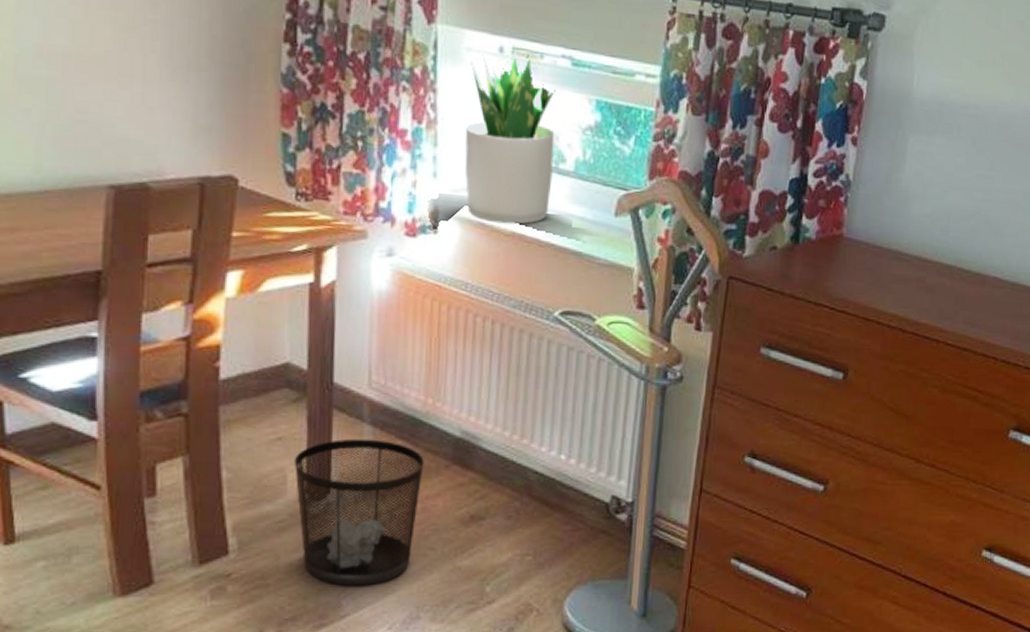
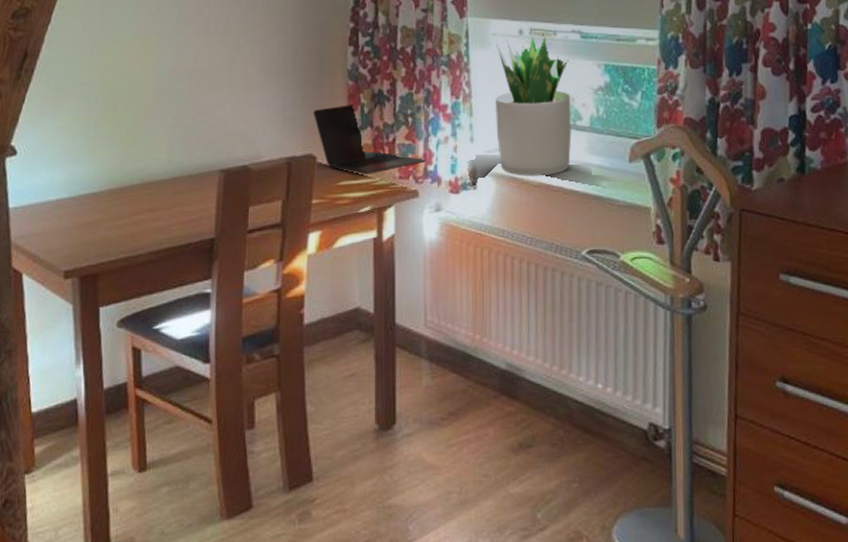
laptop: none [234,117,378,208] -> present [313,103,426,175]
waste bin: present [293,438,424,586] -> none [364,373,475,512]

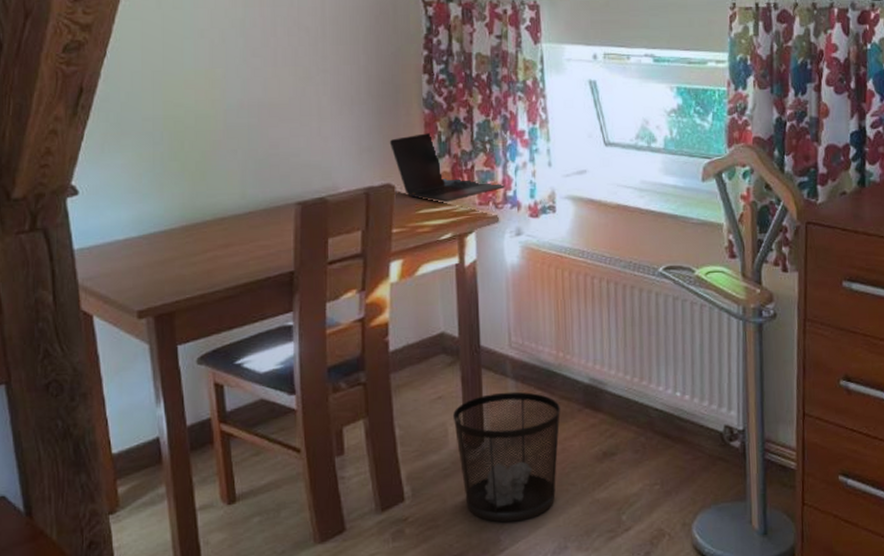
waste bin: none [364,373,475,512] -> present [452,391,560,523]
planter: present [495,32,572,176] -> none [570,57,647,199]

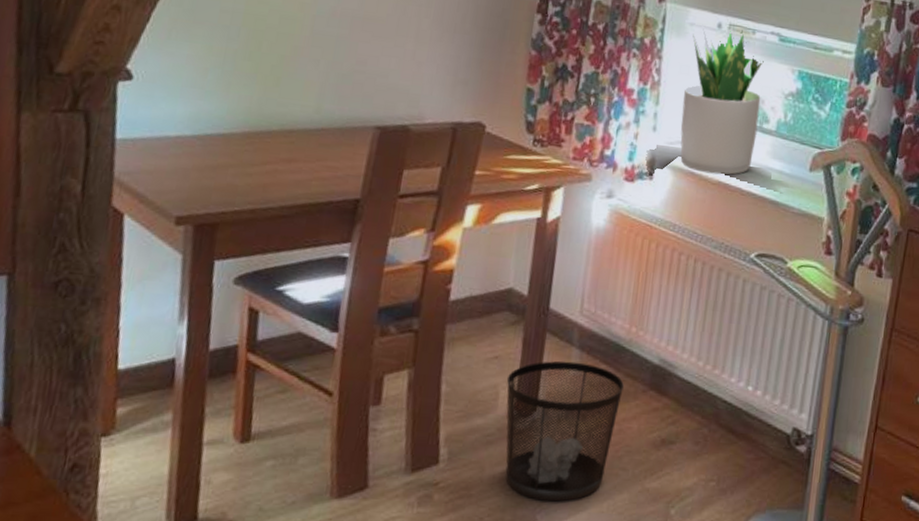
laptop: present [389,132,505,203] -> none [487,75,604,152]
planter: none [570,57,647,199] -> present [680,23,764,175]

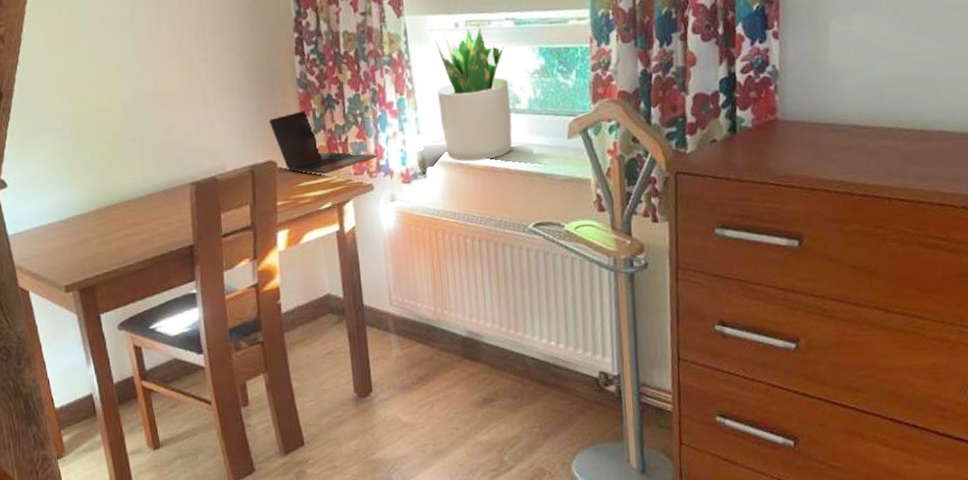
laptop: none [487,75,604,152] -> present [269,109,378,175]
waste bin: present [505,361,624,502] -> none [342,345,441,464]

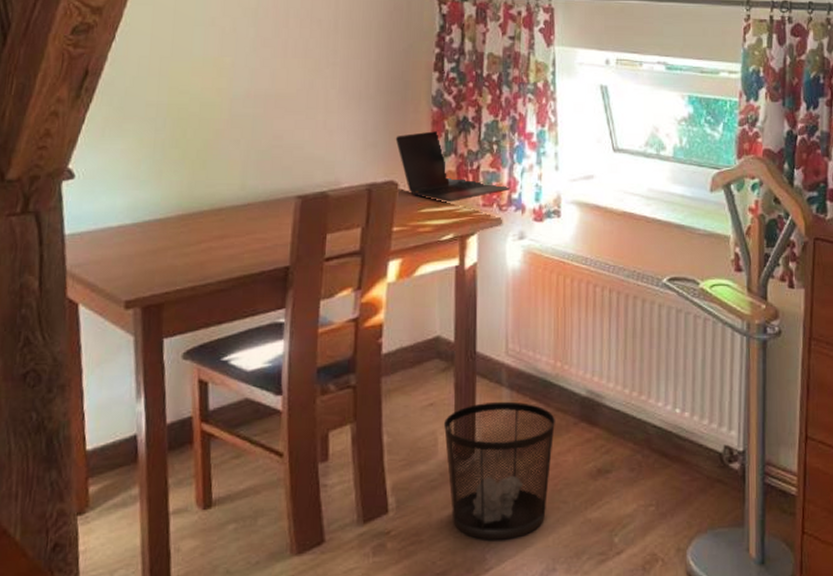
waste bin: none [342,345,441,464] -> present [443,401,555,540]
planter: present [433,23,512,162] -> none [581,61,655,205]

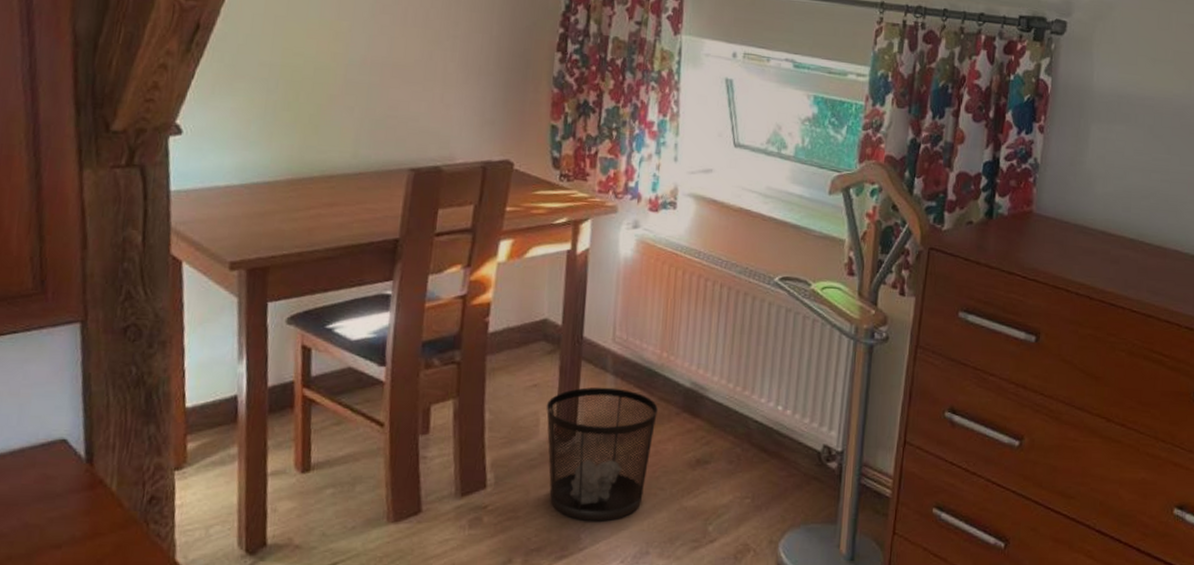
laptop: present [395,130,510,203] -> none [513,112,628,187]

